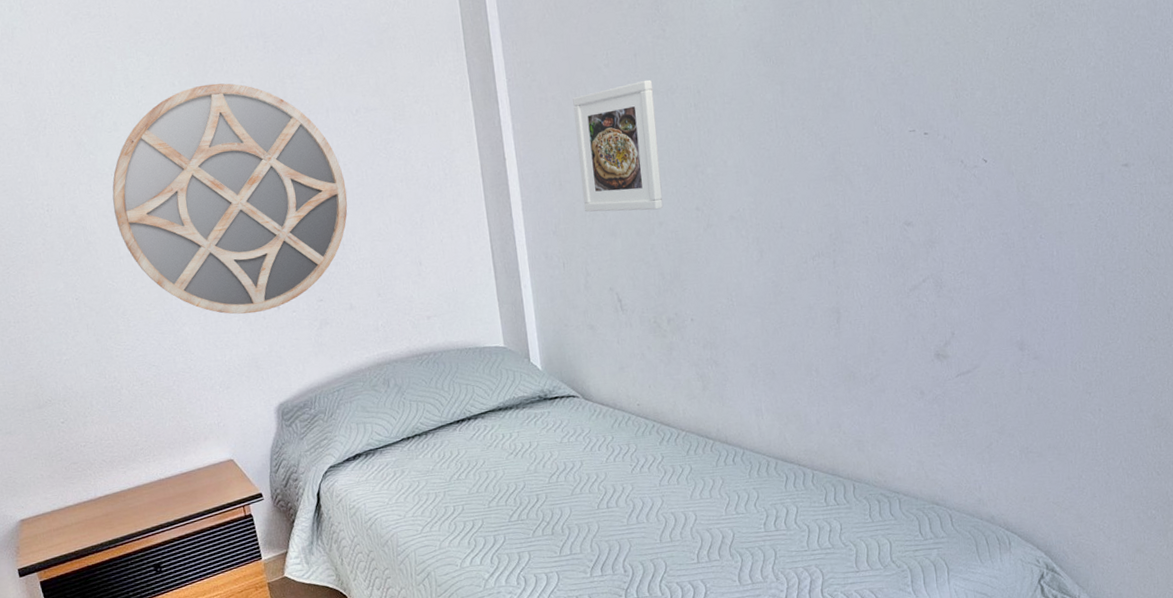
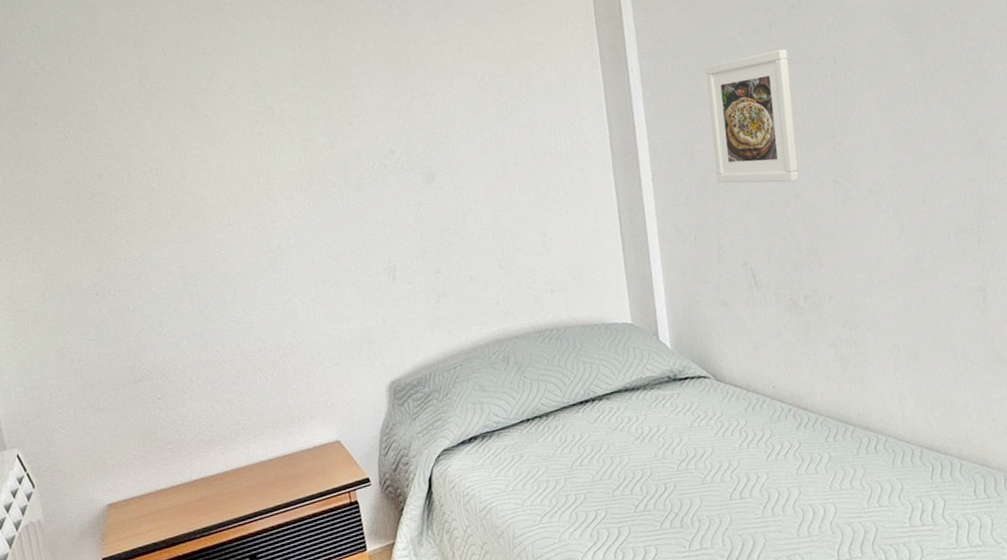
home mirror: present [112,83,348,315] -> none [224,47,470,286]

